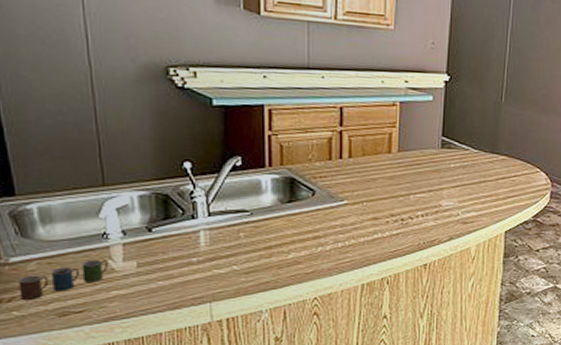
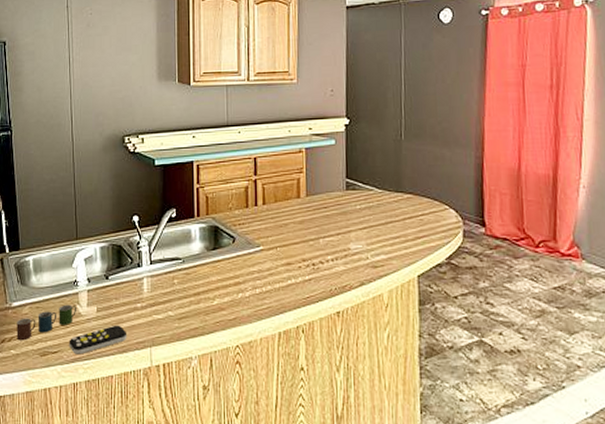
remote control: none [99,280,180,313] -> present [69,325,127,355]

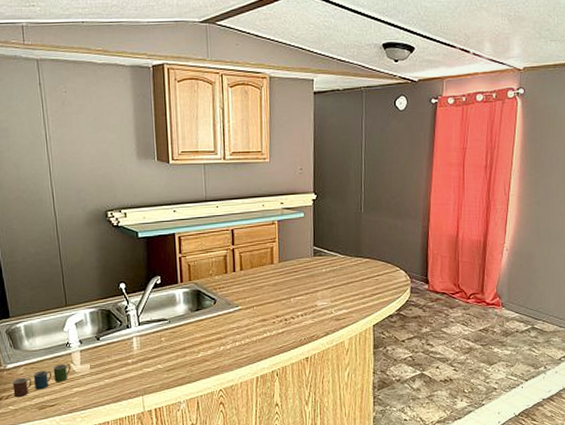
remote control: present [69,325,127,355] -> none [65,378,121,406]

